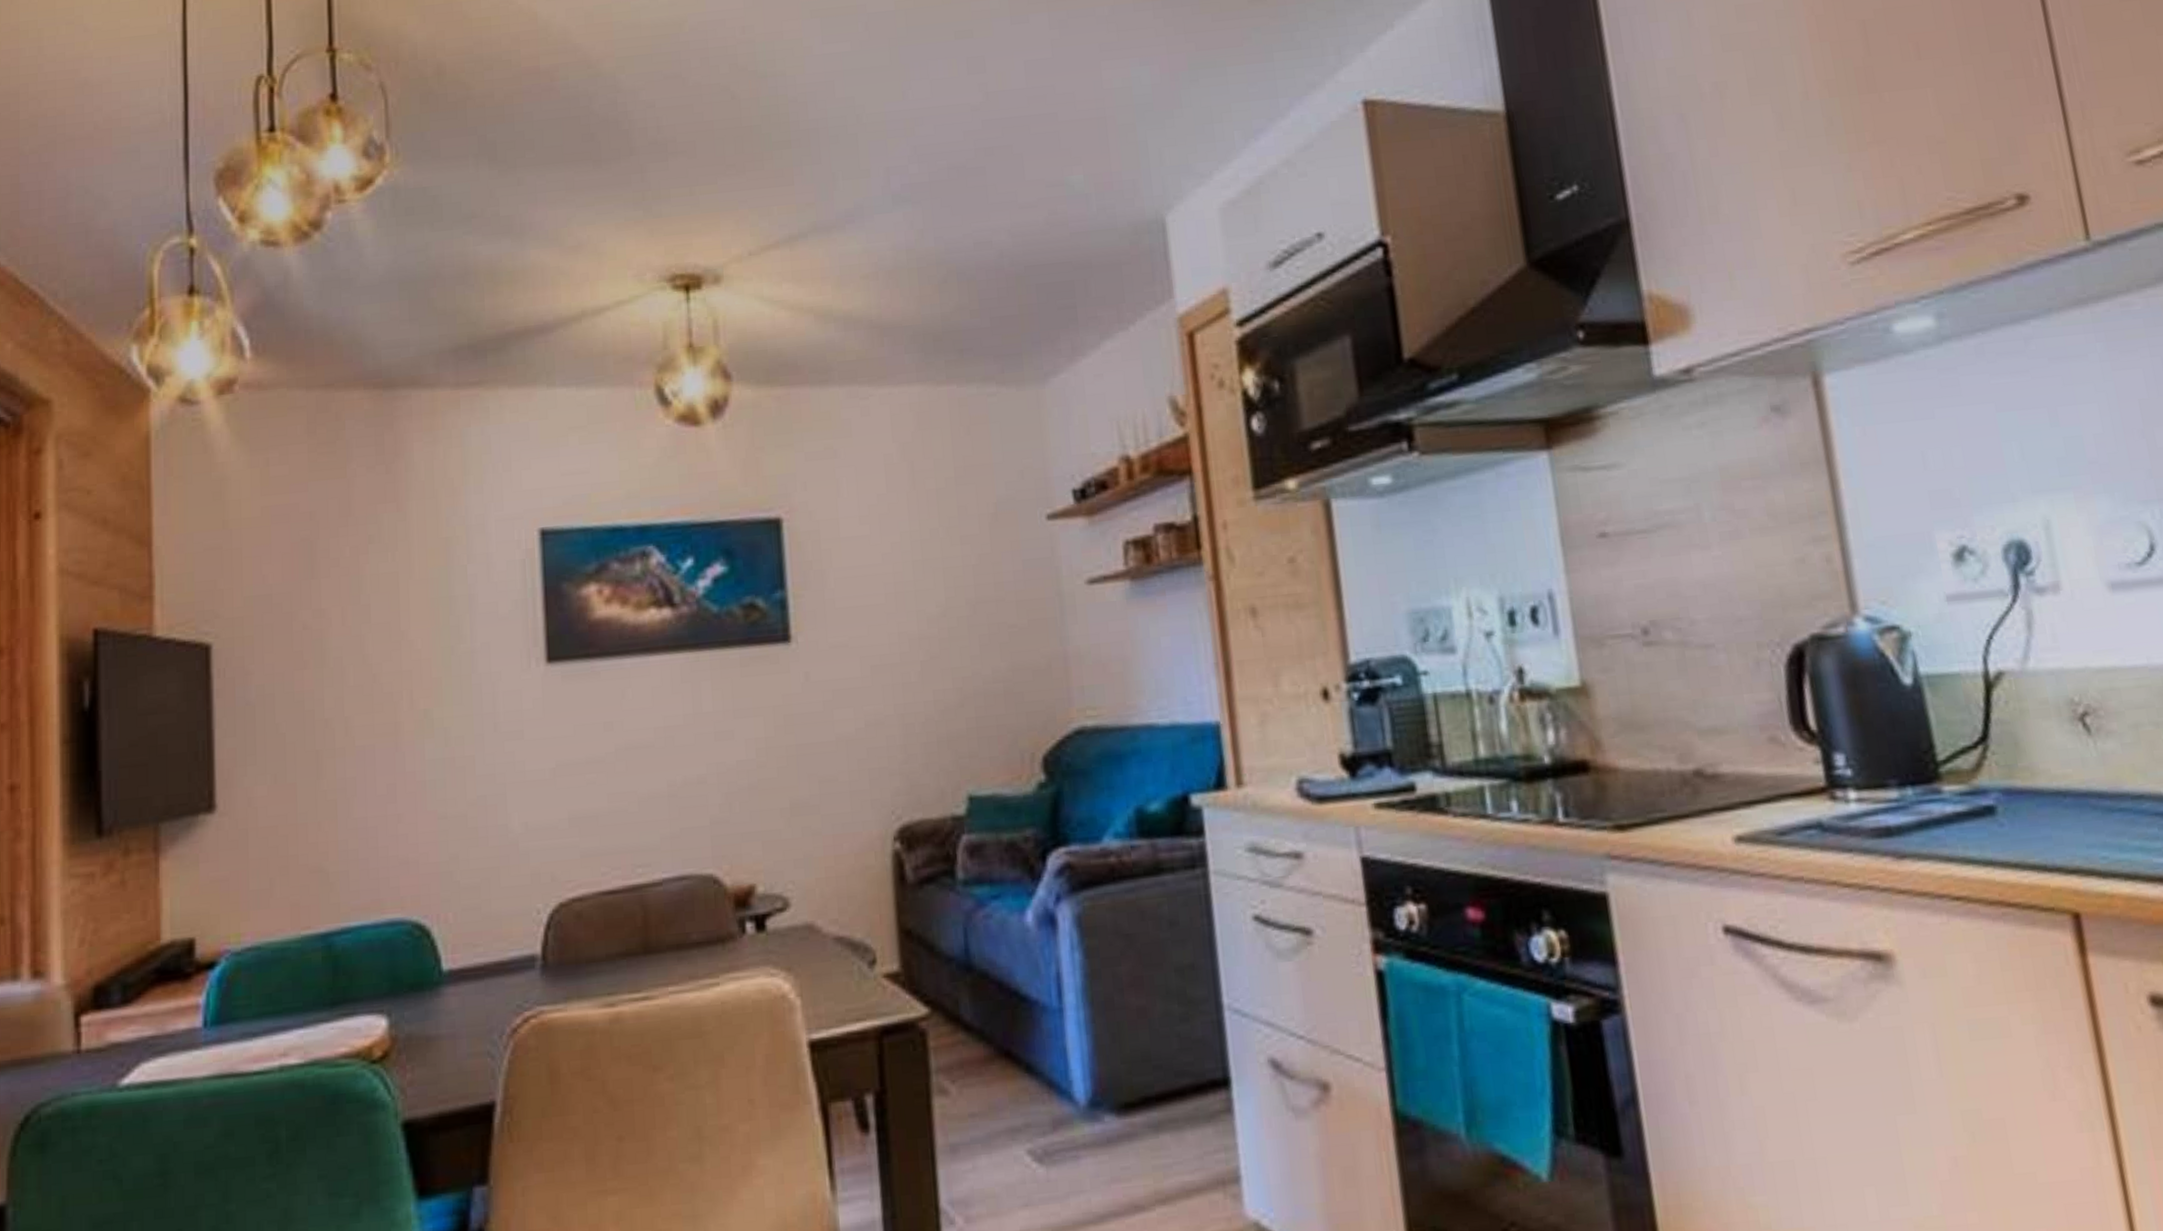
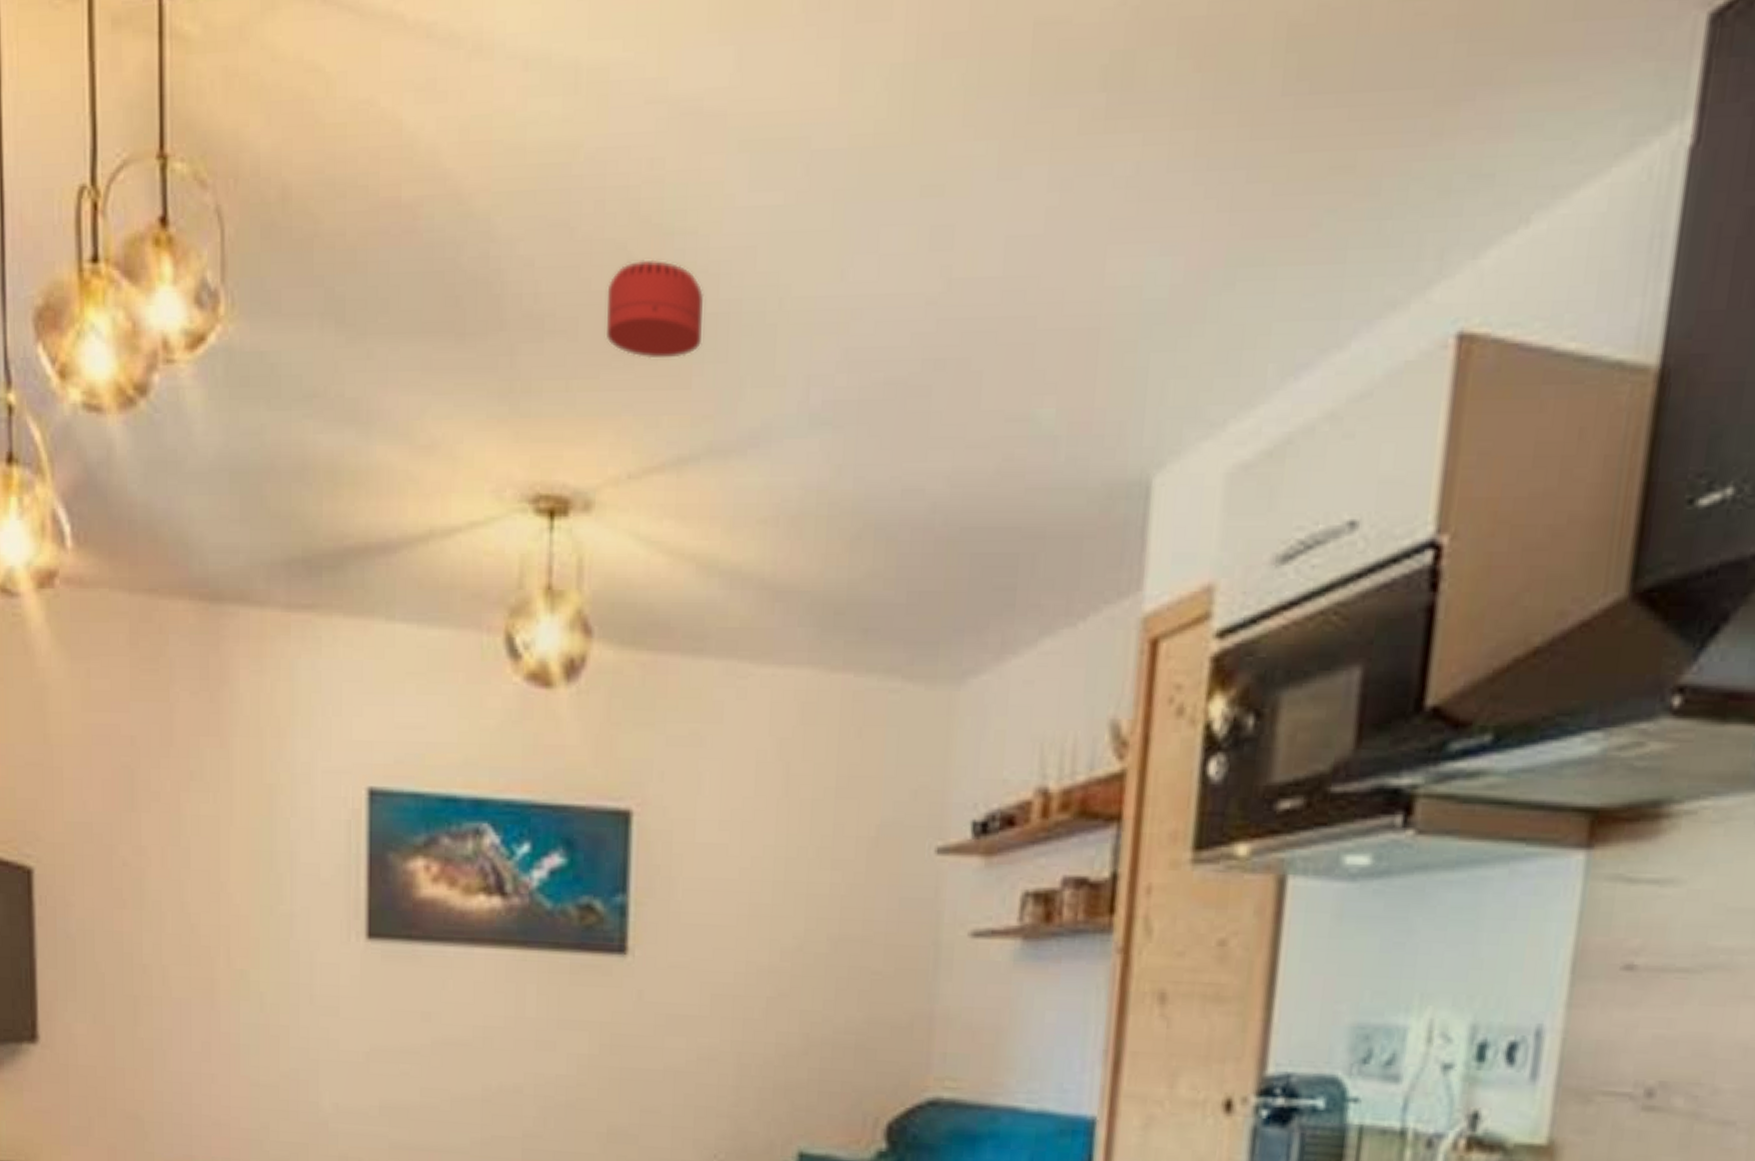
smoke detector: none [717,95,799,166] -> present [605,259,704,359]

